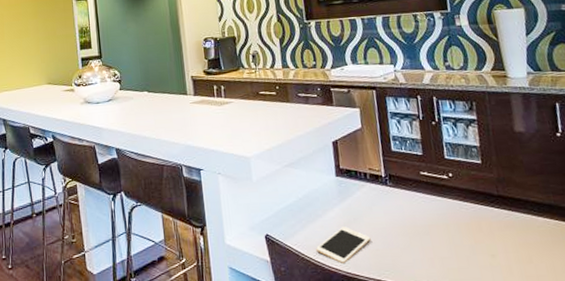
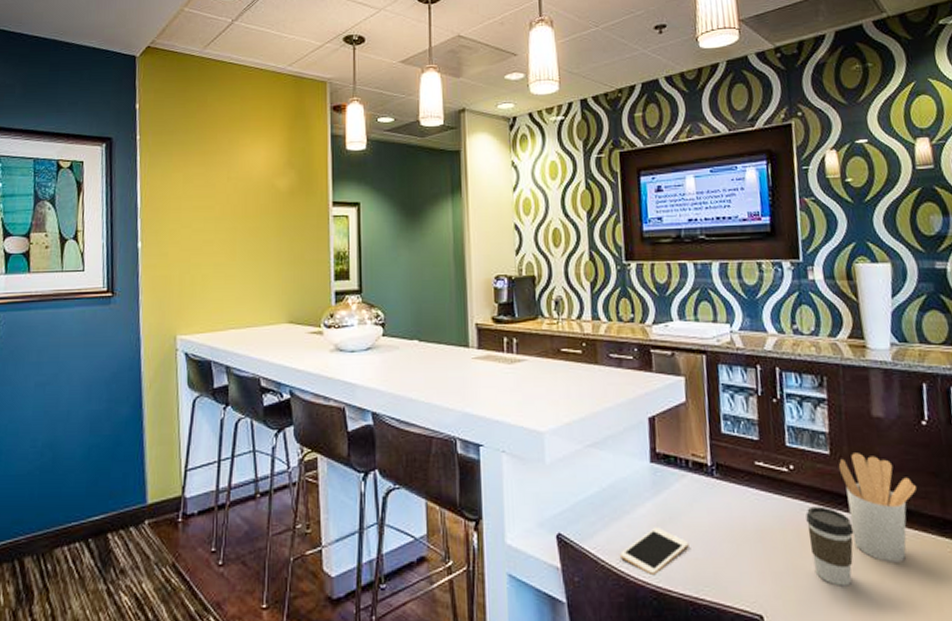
coffee cup: none [464,204,506,267] -> present [805,506,854,586]
utensil holder: none [489,161,555,247] -> present [838,453,916,563]

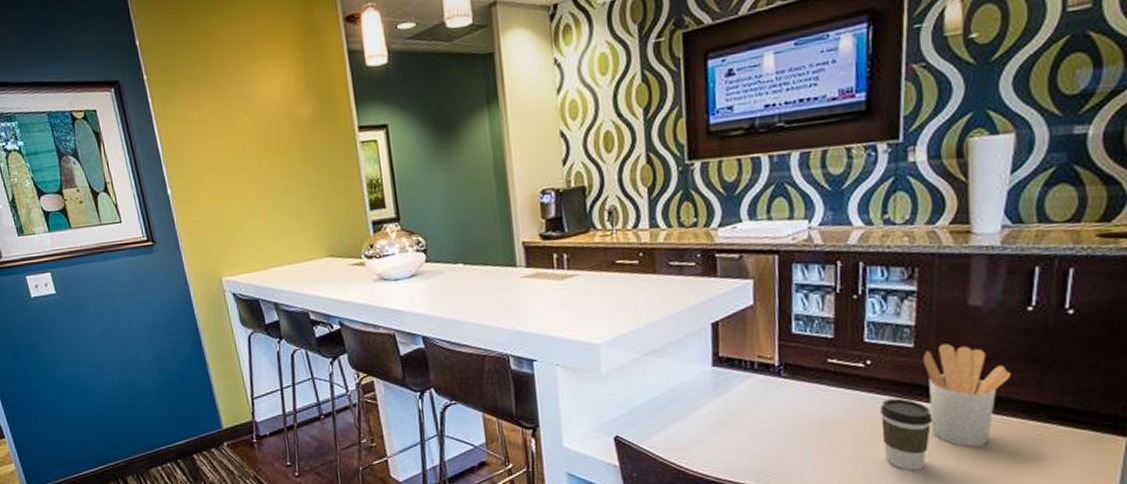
cell phone: present [620,527,689,574] -> none [679,426,751,468]

